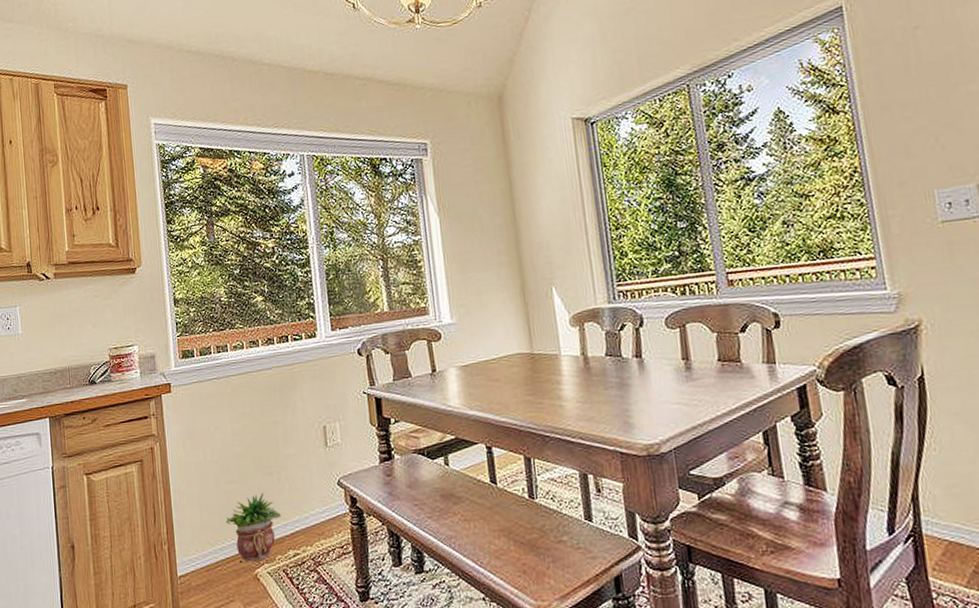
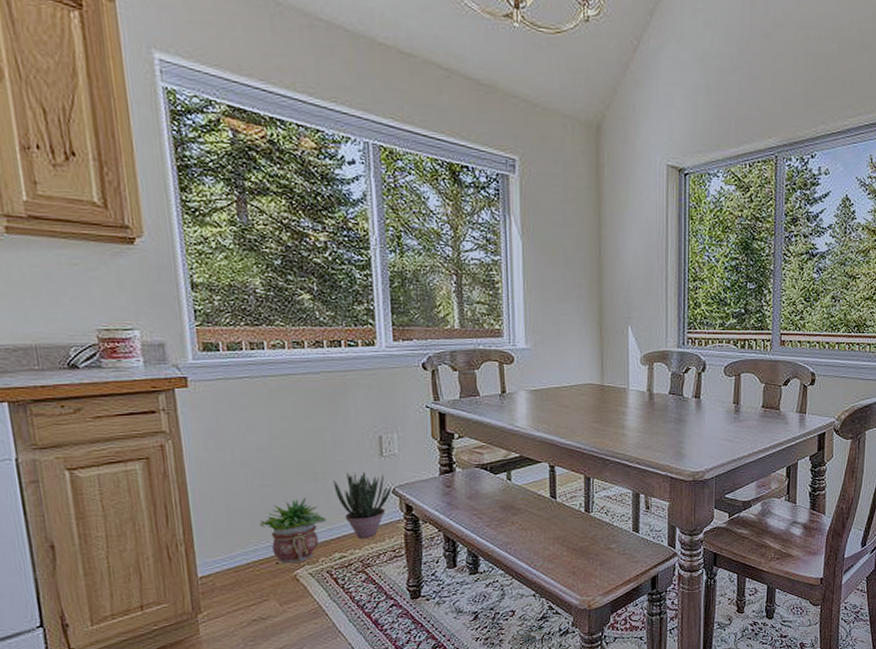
potted plant: none [286,463,337,534] -> present [333,471,392,538]

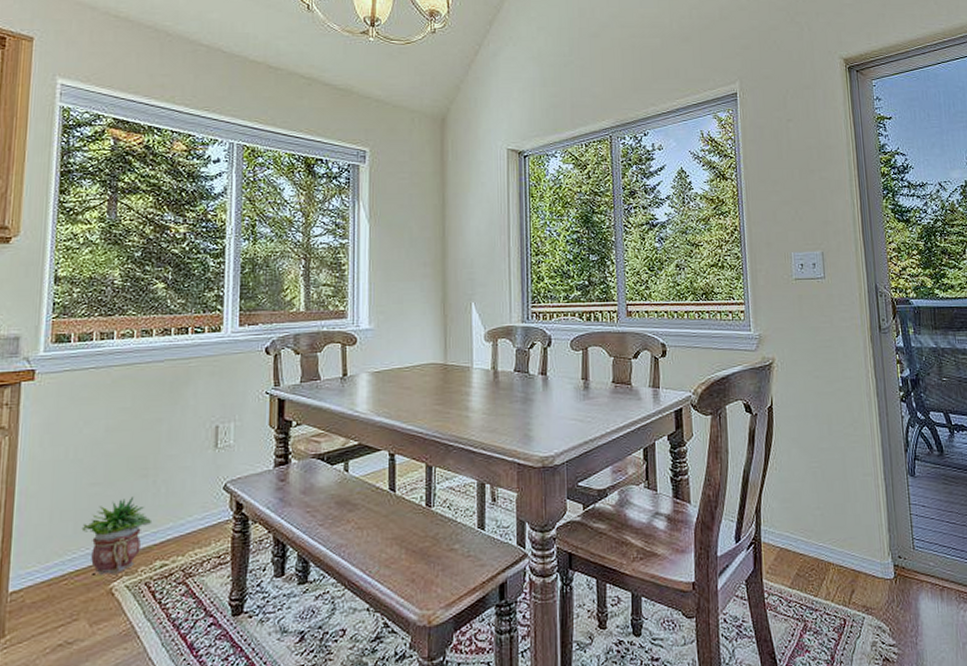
potted plant: present [333,471,392,538] -> none [164,465,223,543]

